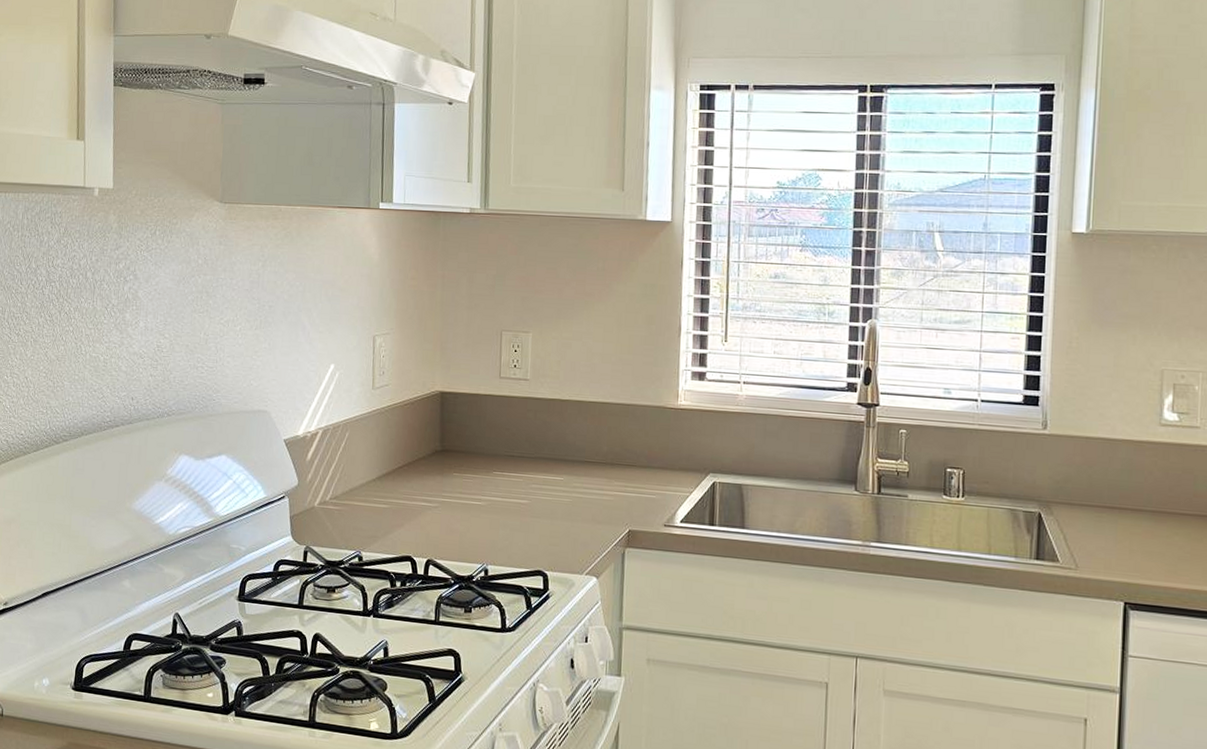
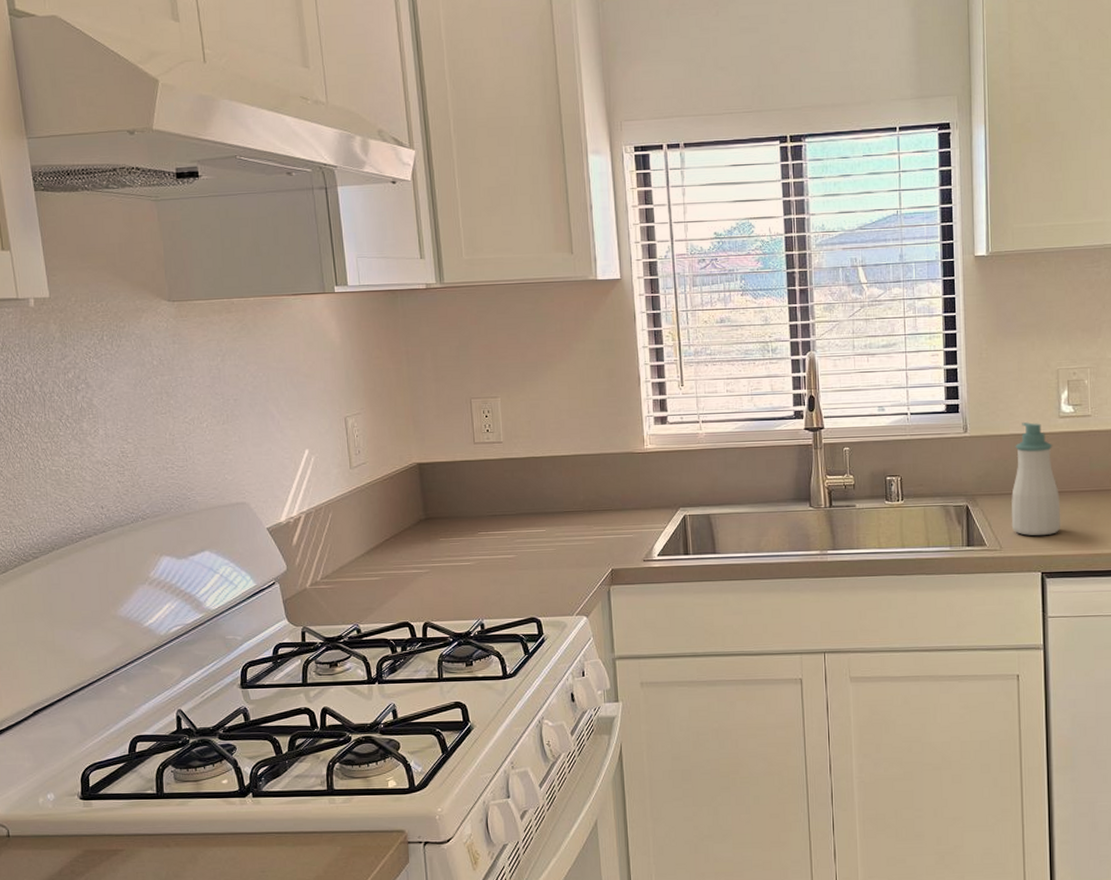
soap bottle: none [1091,426,1154,560] -> present [1011,422,1061,536]

